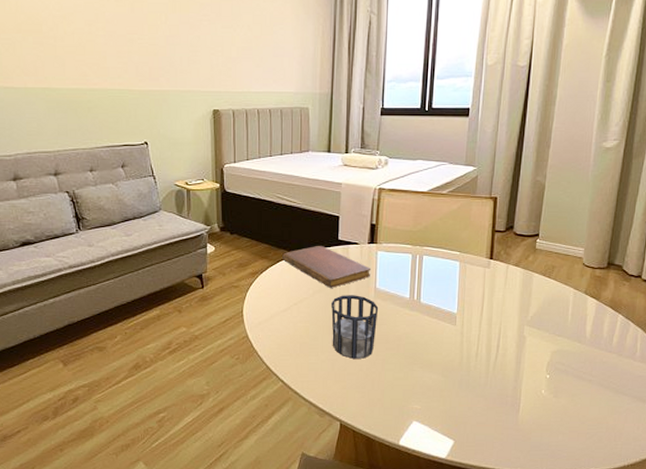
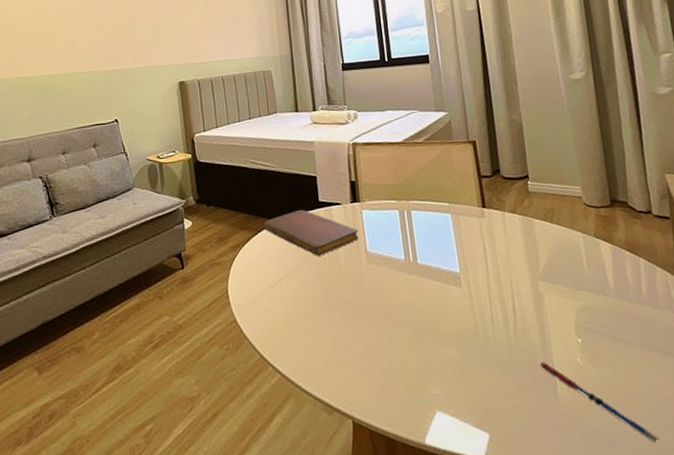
cup: present [330,295,379,359] -> none [321,261,376,338]
pen: none [509,391,593,456] -> present [539,362,660,442]

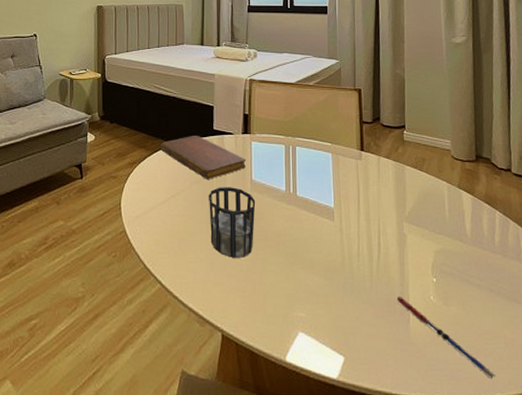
cup: none [321,261,376,338] -> present [208,187,256,258]

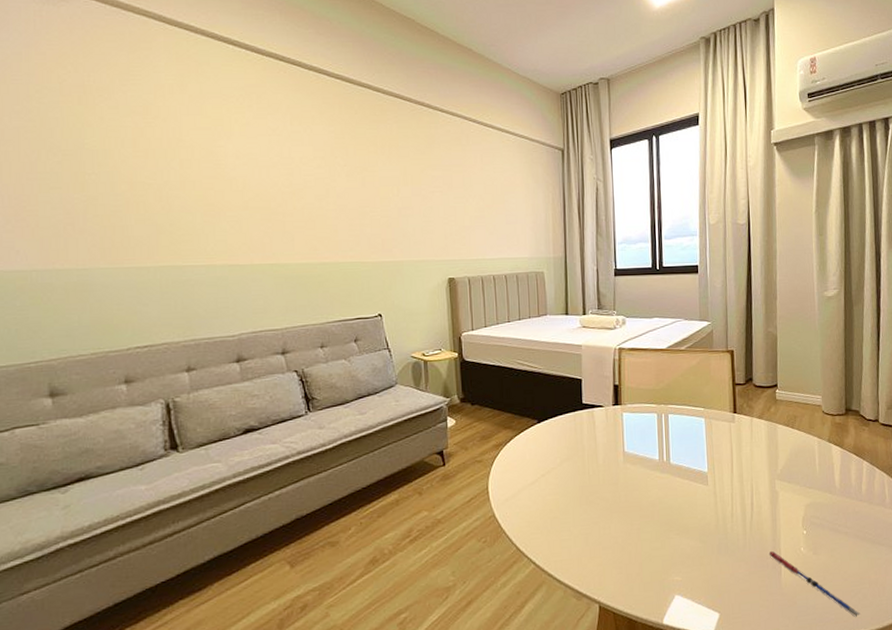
notebook: present [160,136,247,179] -> none [526,411,618,455]
cup: present [208,187,256,258] -> none [579,460,629,531]

